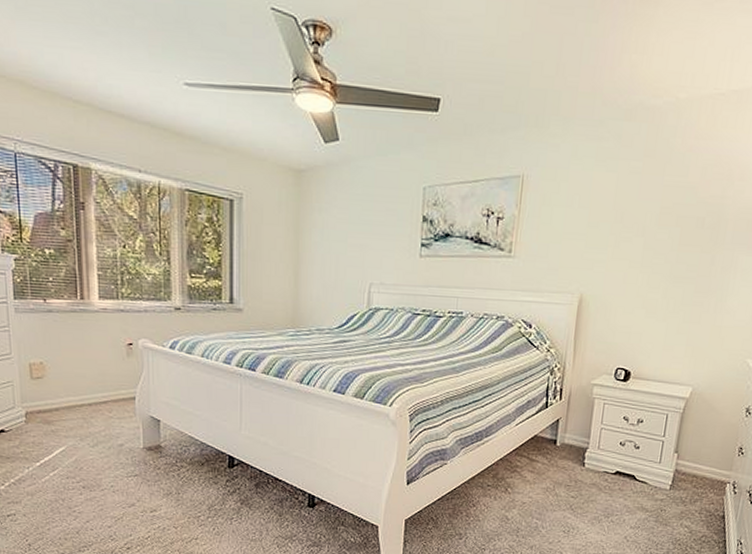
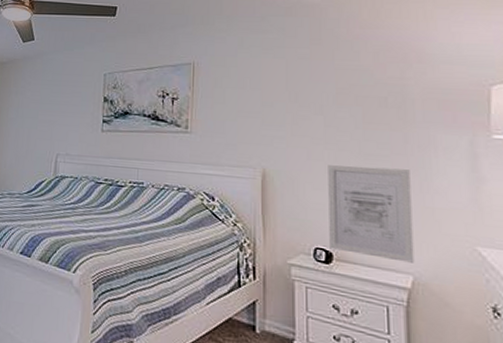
wall art: none [629,288,710,376] -> present [328,165,415,263]

